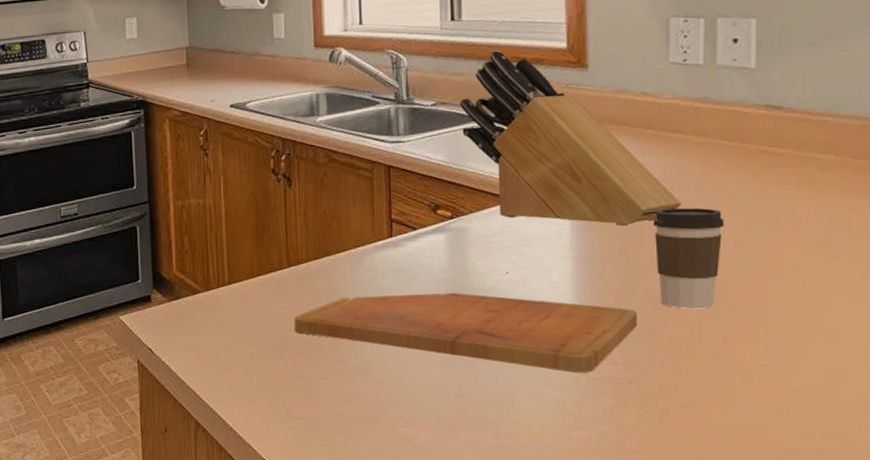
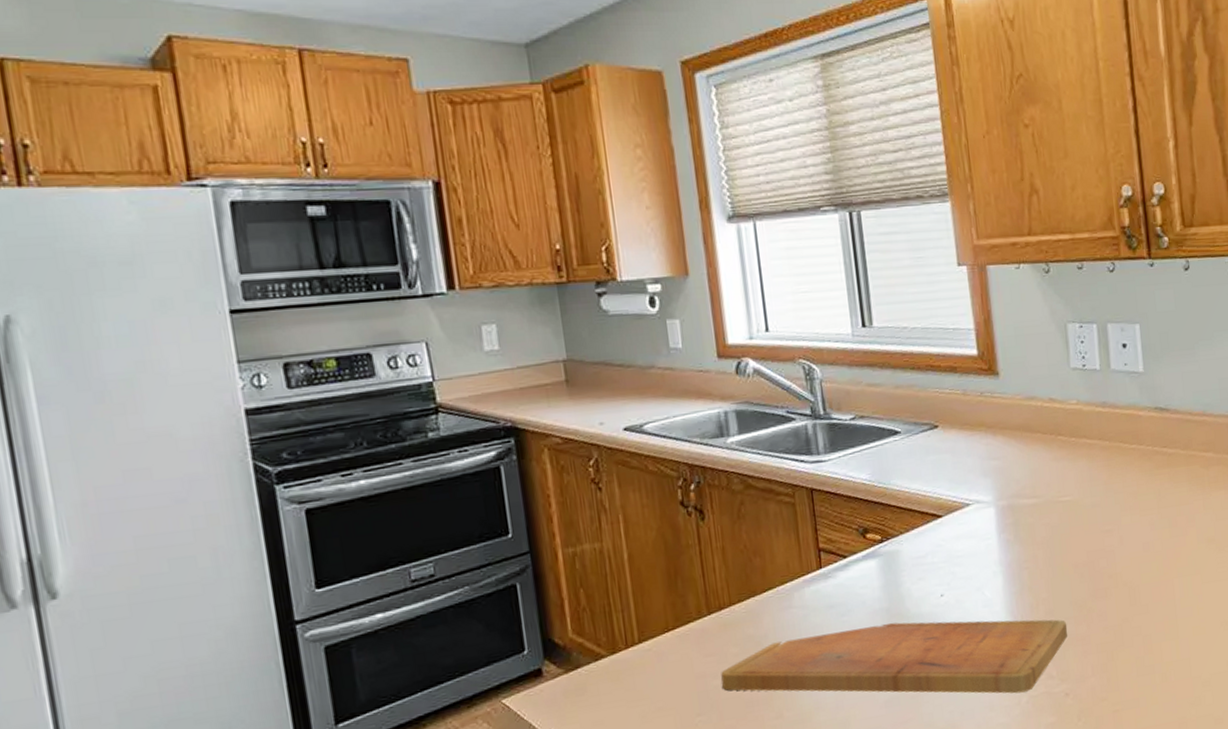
knife block: present [460,50,682,227] -> none [879,358,1095,537]
coffee cup: present [653,207,724,309] -> none [1071,511,1133,614]

